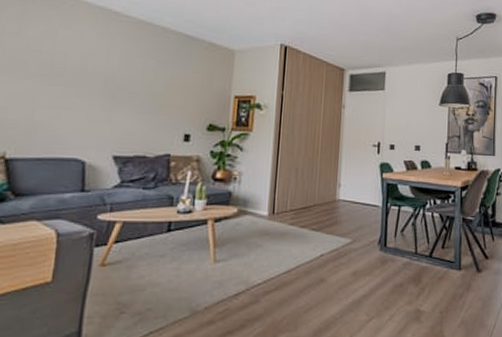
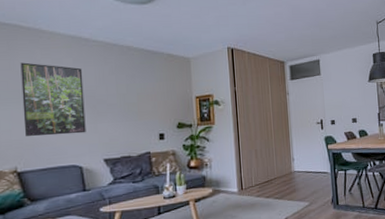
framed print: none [23,29,106,122] -> present [20,62,86,137]

